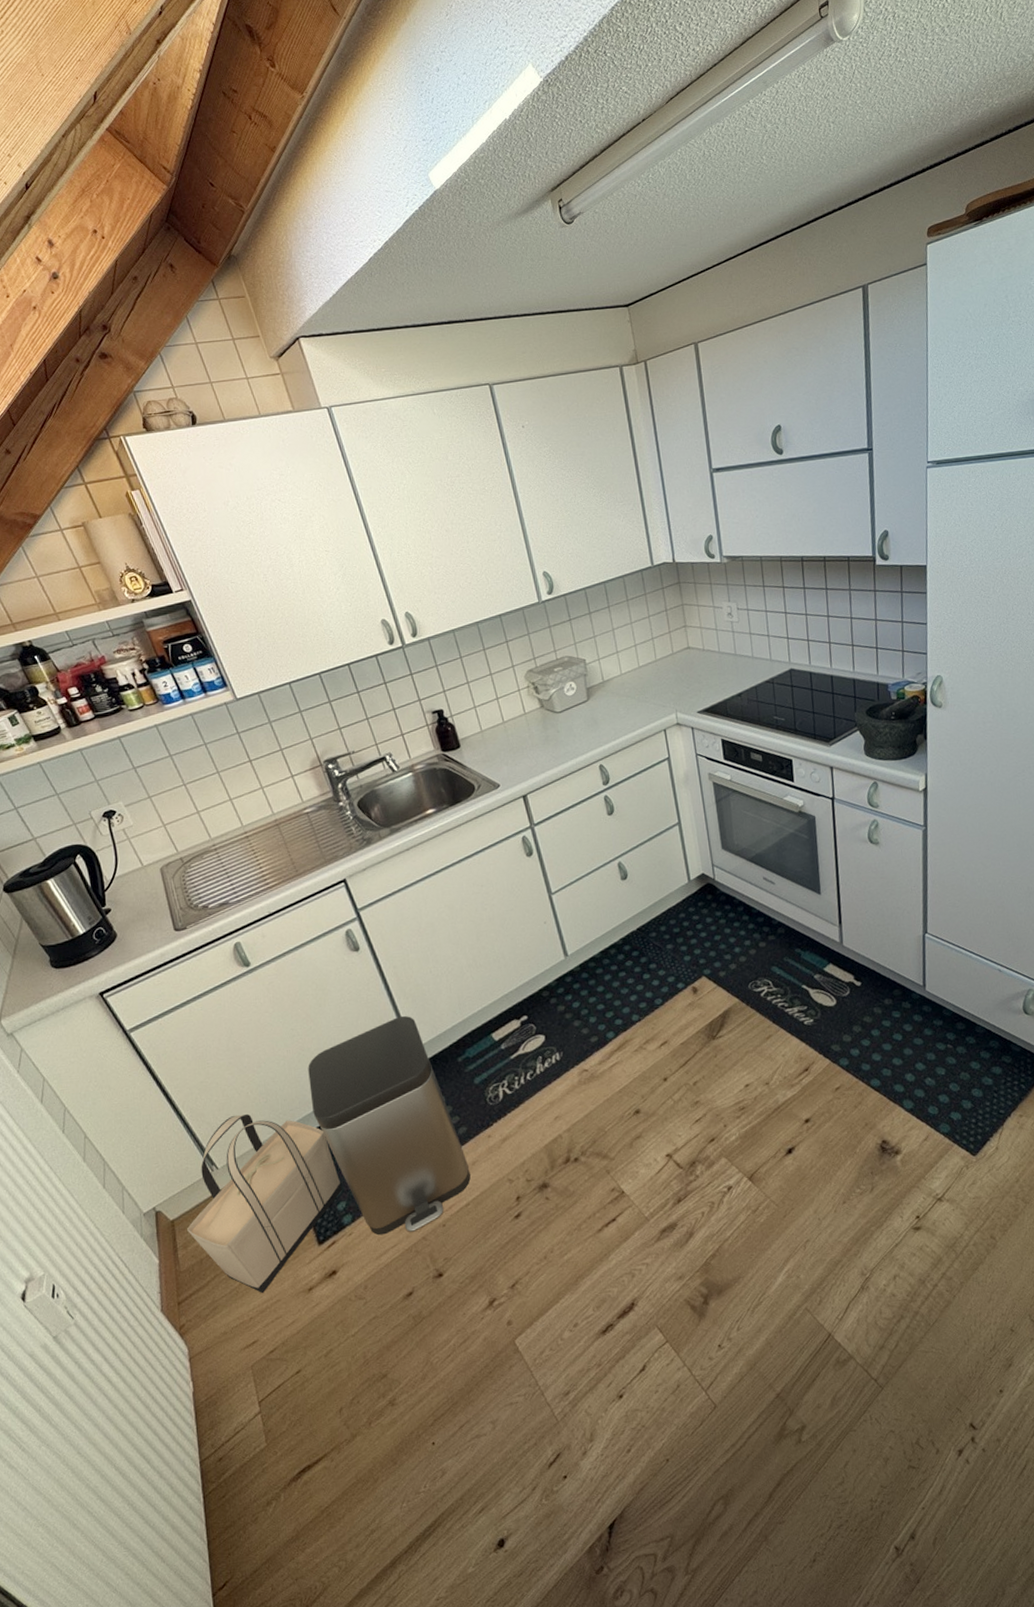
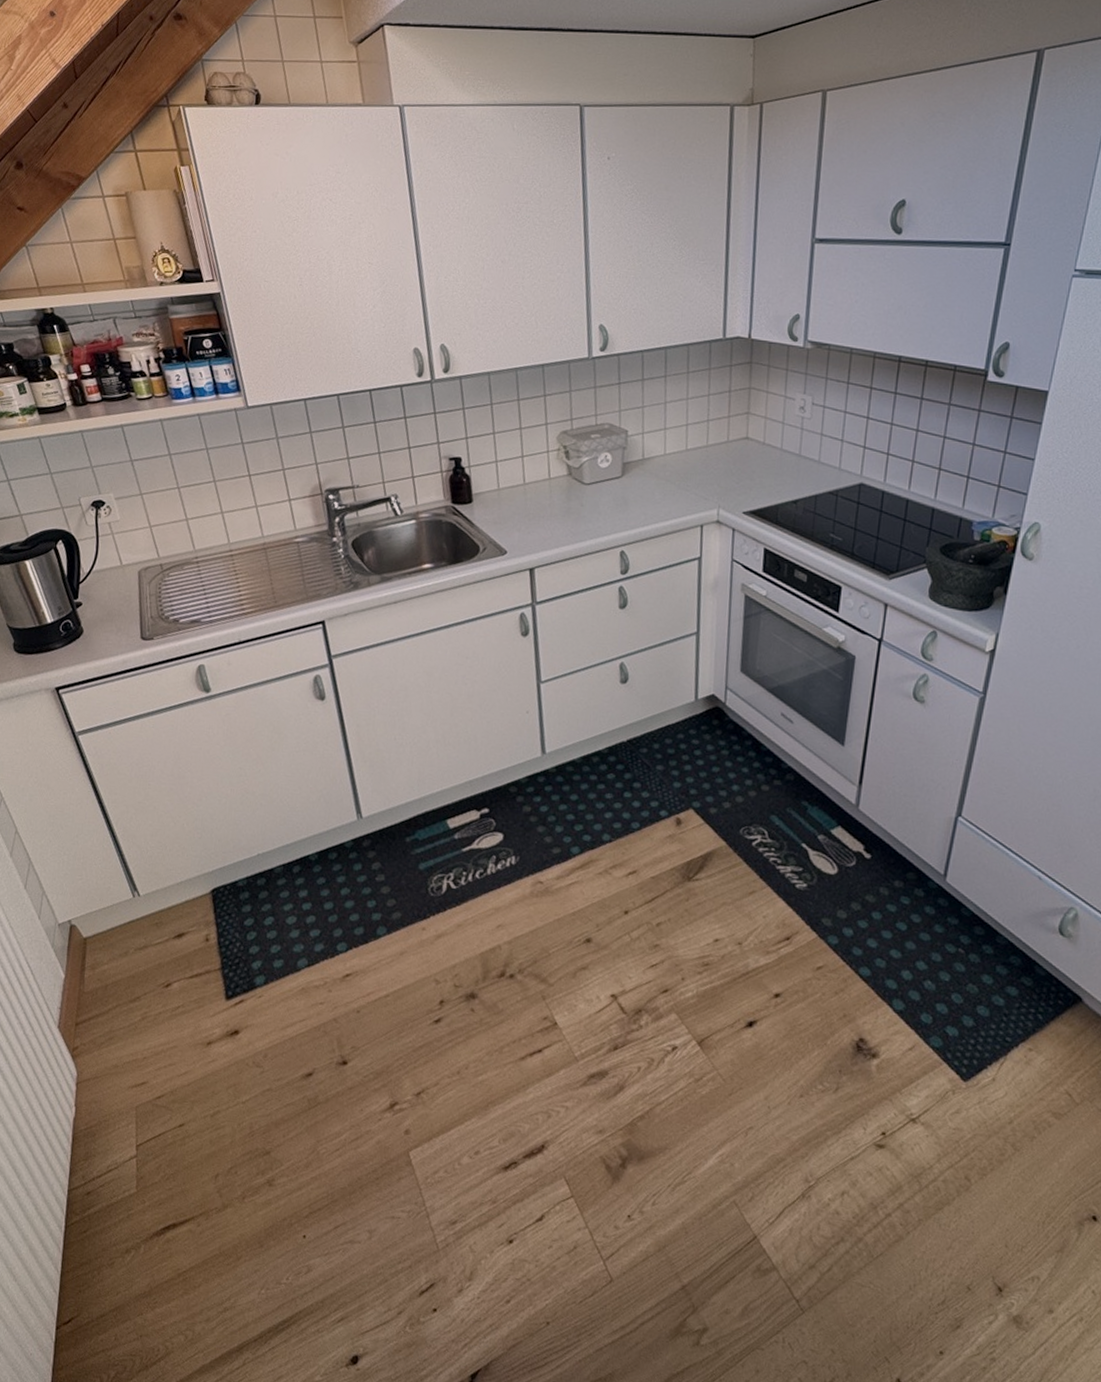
shopping bag: present [187,1113,342,1293] -> none [98,844,261,1035]
pedal bin: present [308,1015,471,1236] -> none [245,779,396,1011]

